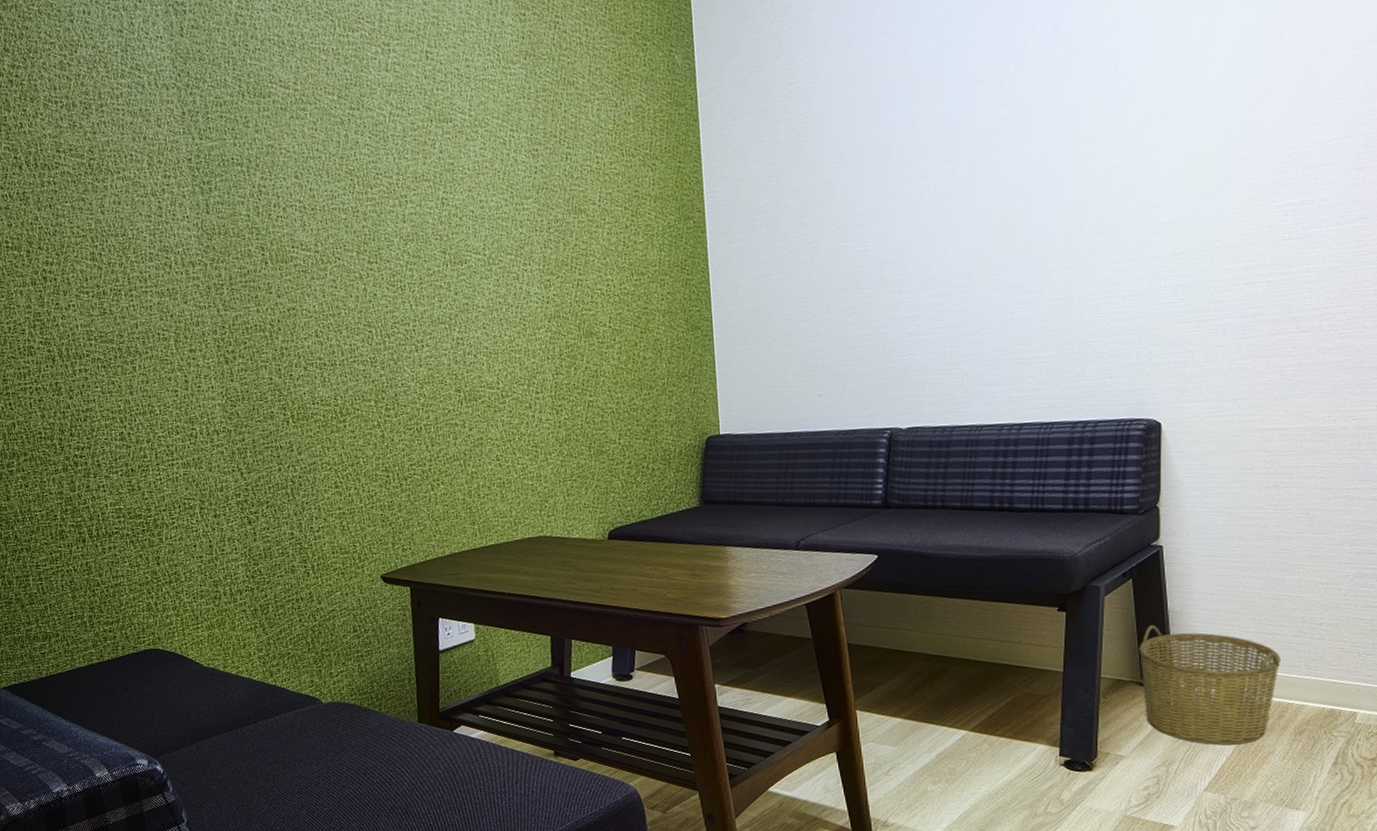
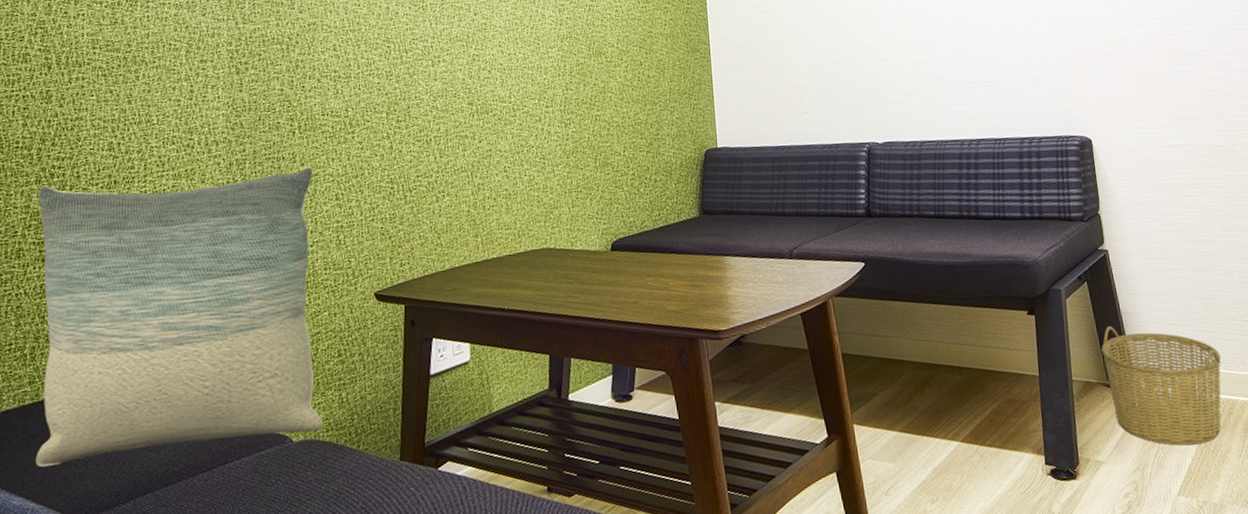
pillow: none [67,456,348,715] -> present [36,167,324,468]

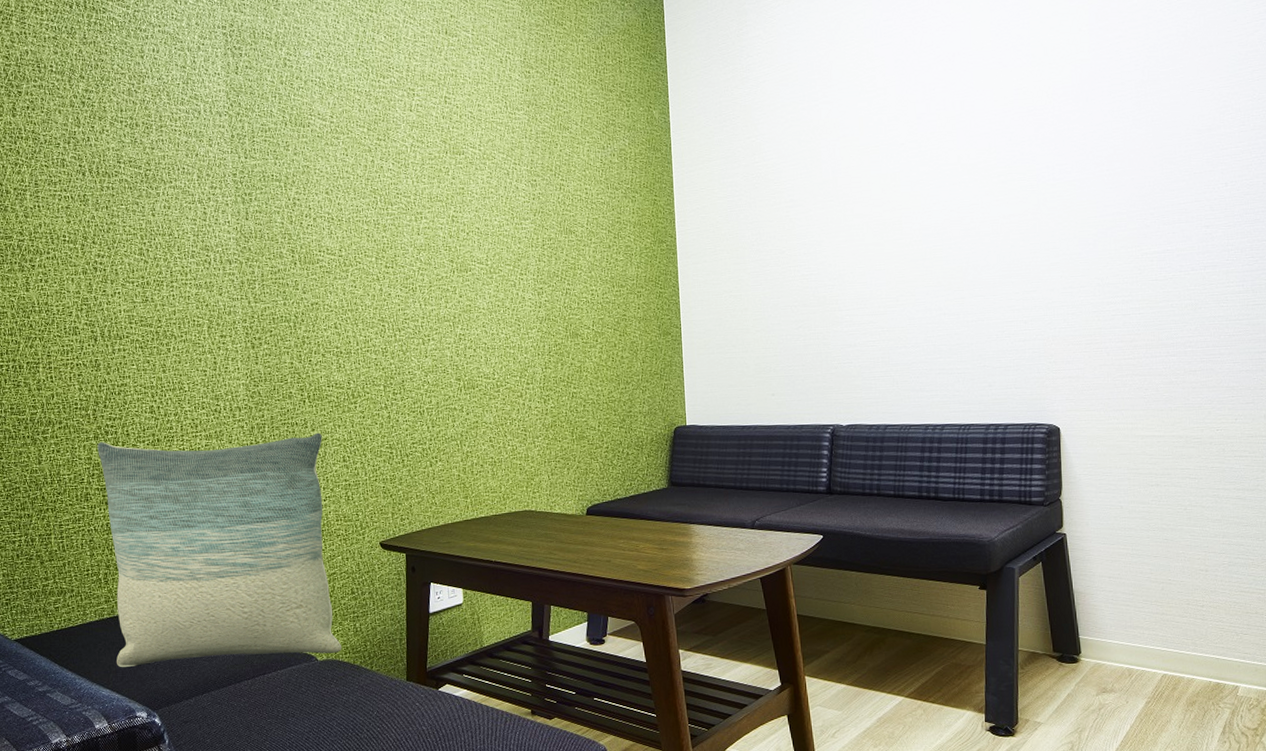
basket: present [1101,326,1222,446] -> none [1050,604,1172,714]

